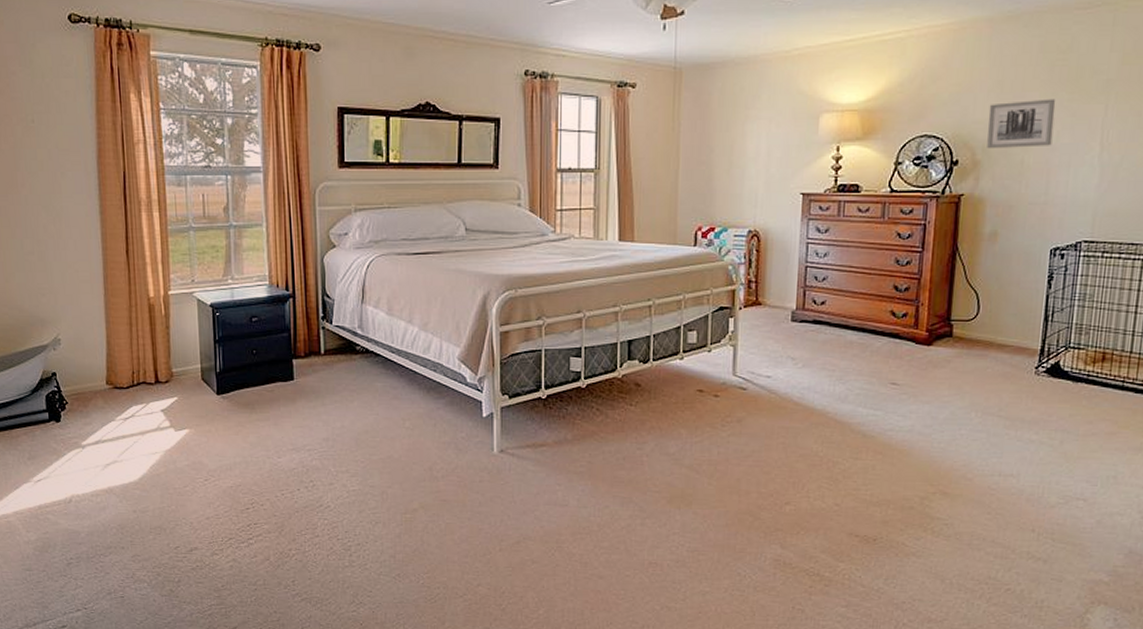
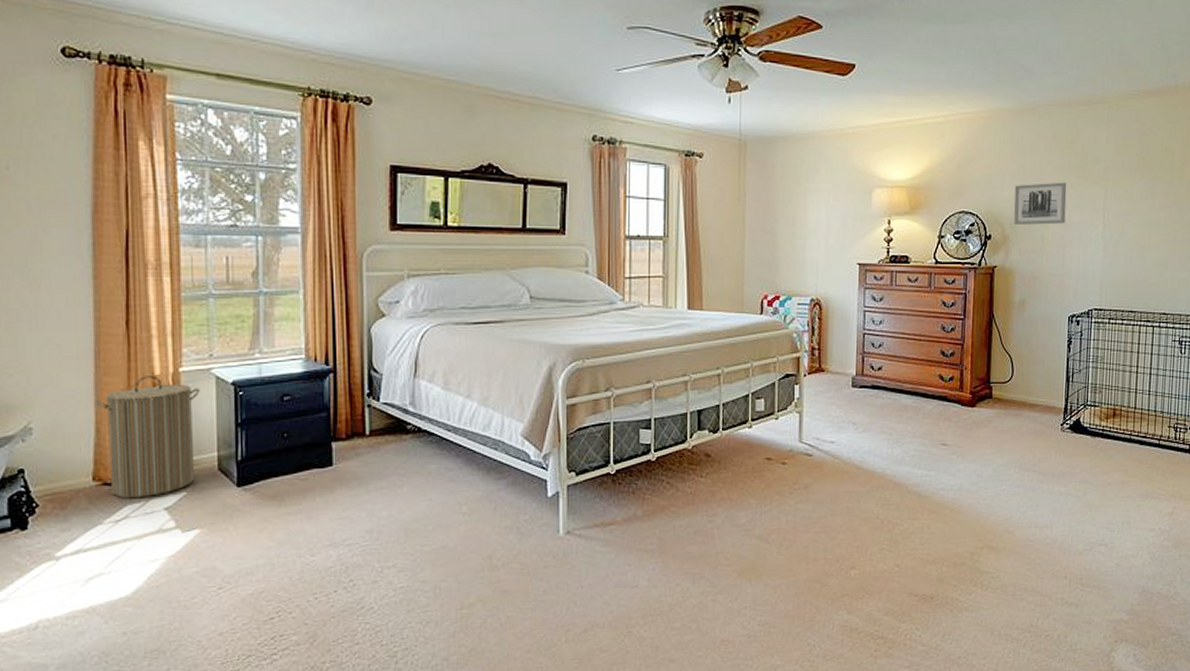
laundry hamper: none [106,296,185,401] -> present [96,374,200,499]

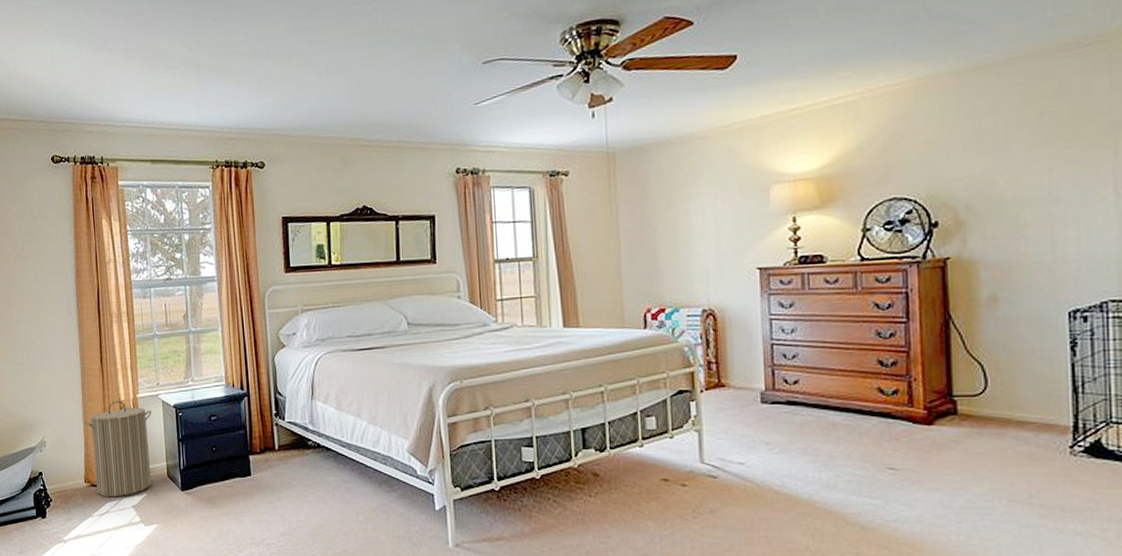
wall art: present [1014,182,1067,226] -> none [967,147,1052,208]

